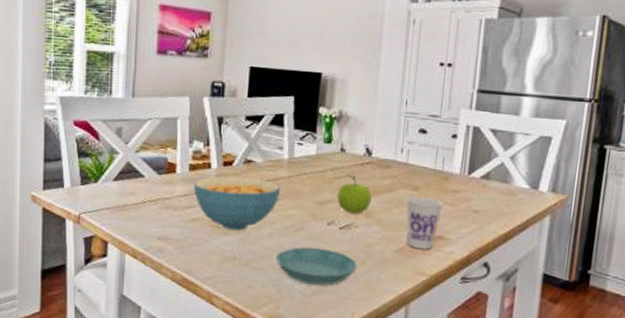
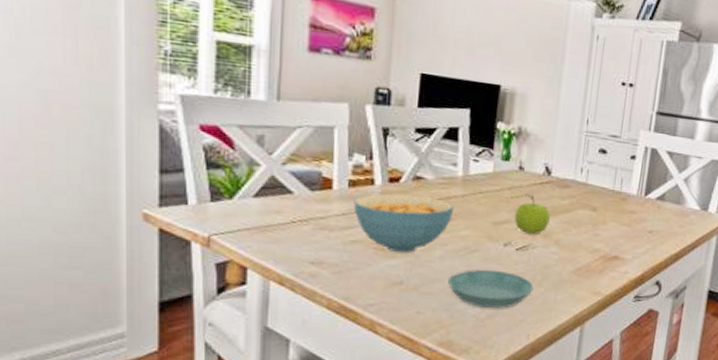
cup: present [405,196,444,250] -> none [583,217,621,270]

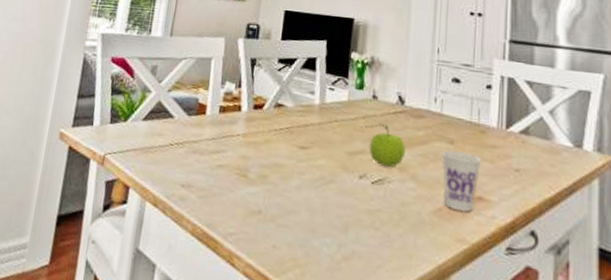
cereal bowl: present [353,194,455,252] -> none [222,120,312,180]
saucer: present [447,269,534,309] -> none [303,202,391,250]
cup: none [583,217,621,270] -> present [440,150,482,212]

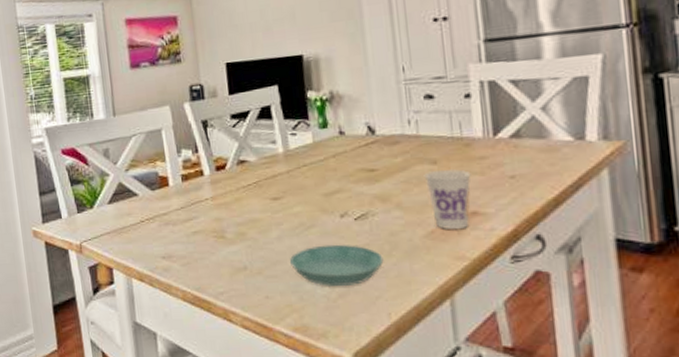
saucer: none [303,202,391,250] -> present [289,244,384,287]
fruit: present [360,123,405,168] -> none [332,158,385,201]

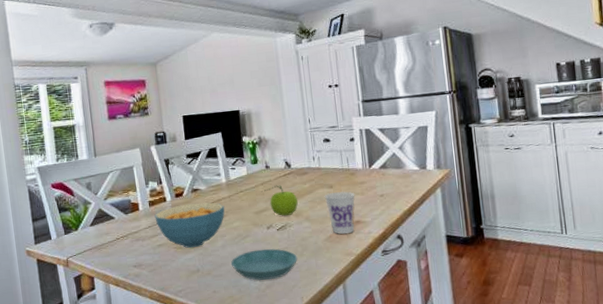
cereal bowl: none [188,178,282,238] -> present [154,202,225,248]
fruit: none [332,158,385,201] -> present [261,185,298,216]

